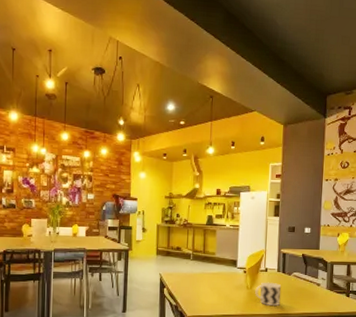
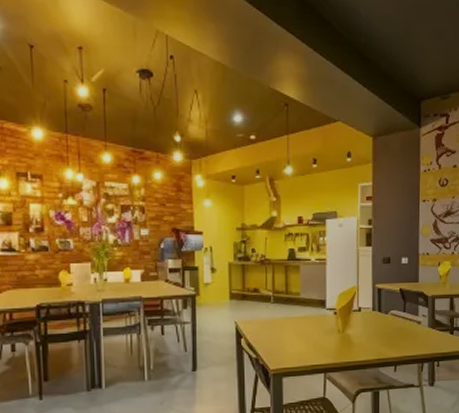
cup: present [255,282,282,306] -> none [348,323,378,350]

